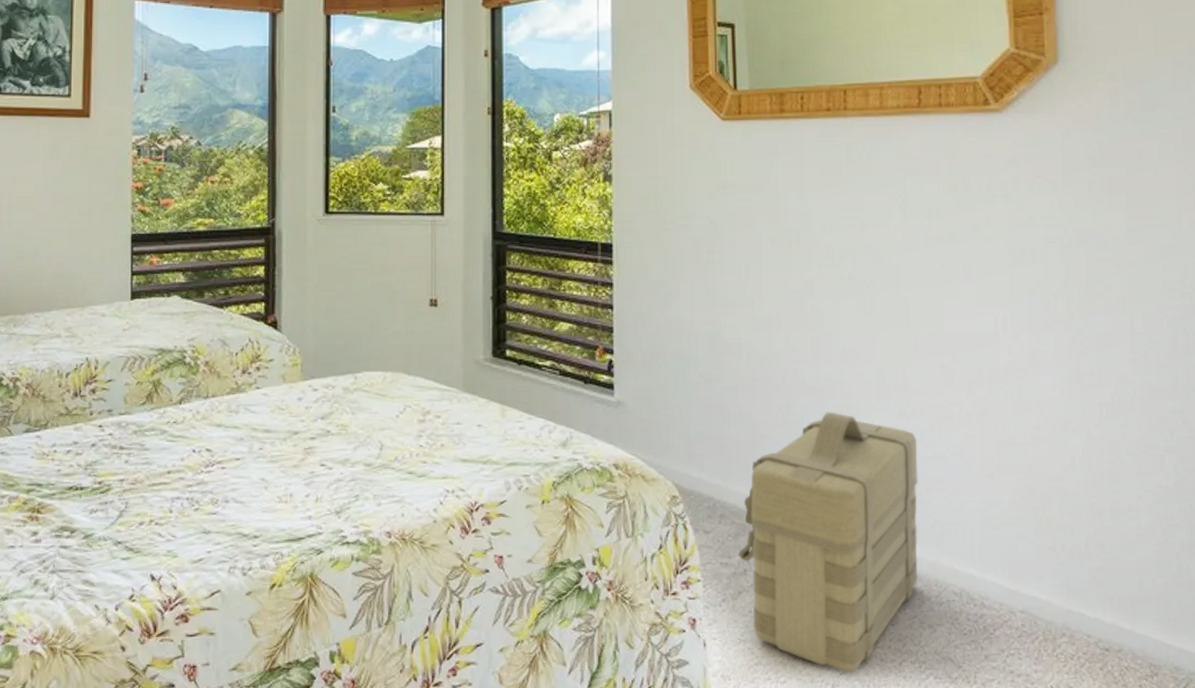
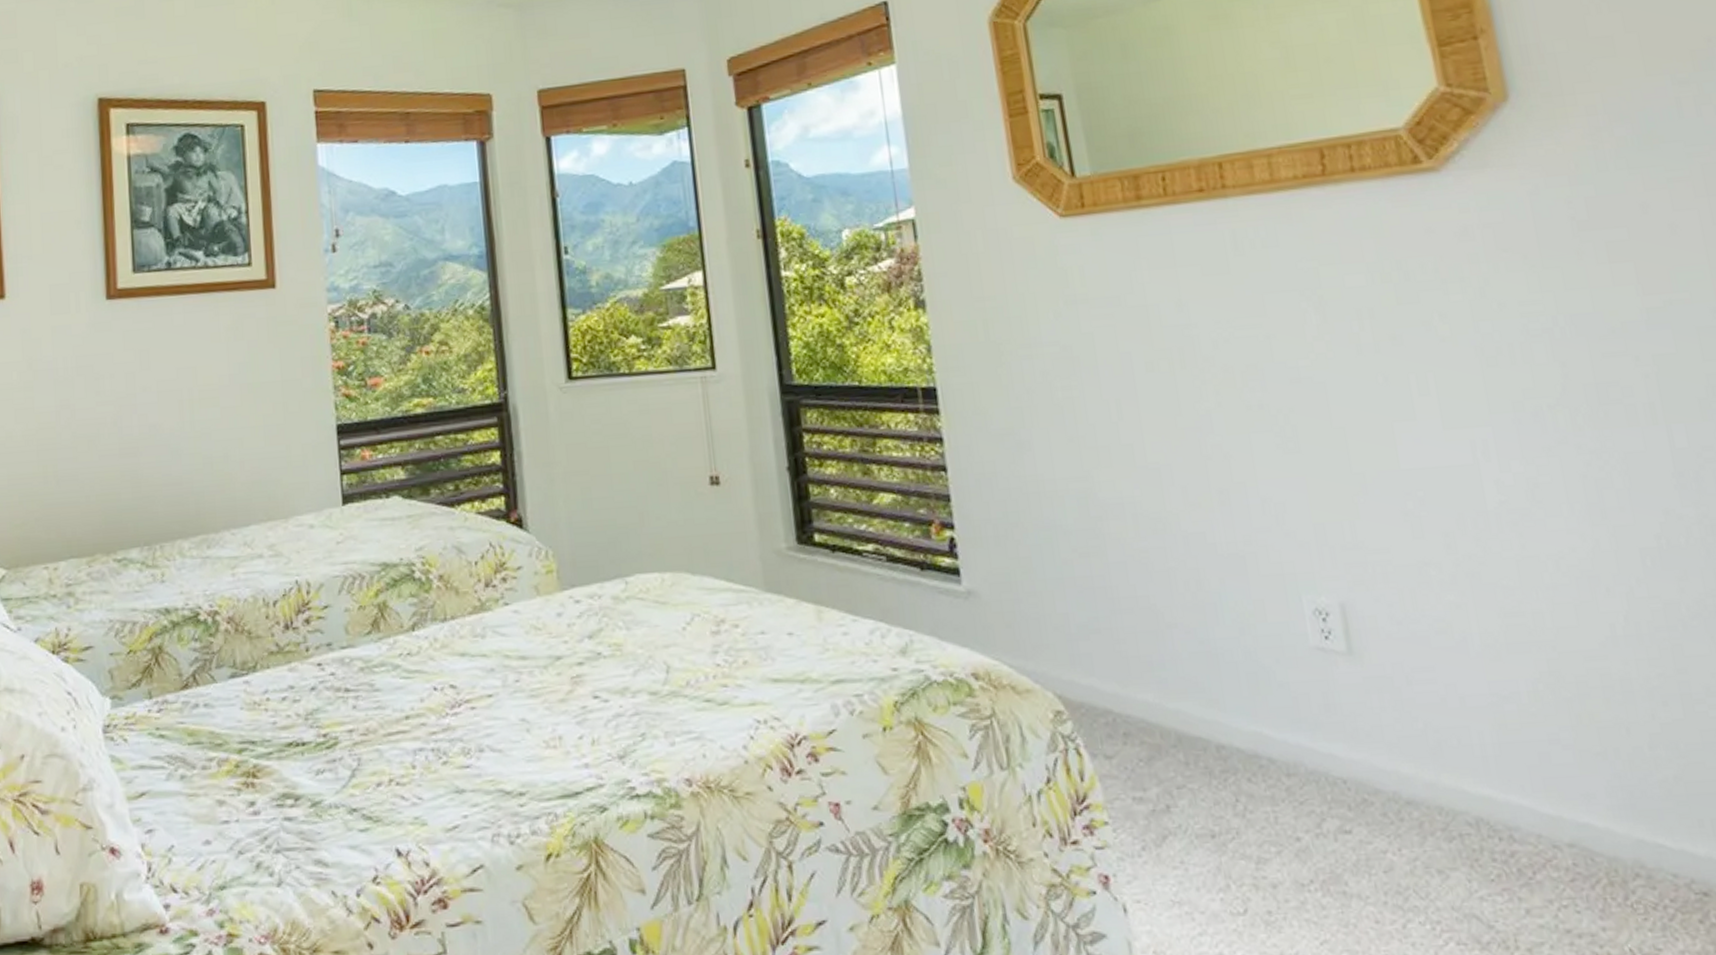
suitcase: present [738,412,918,672] -> none [1154,585,1414,941]

